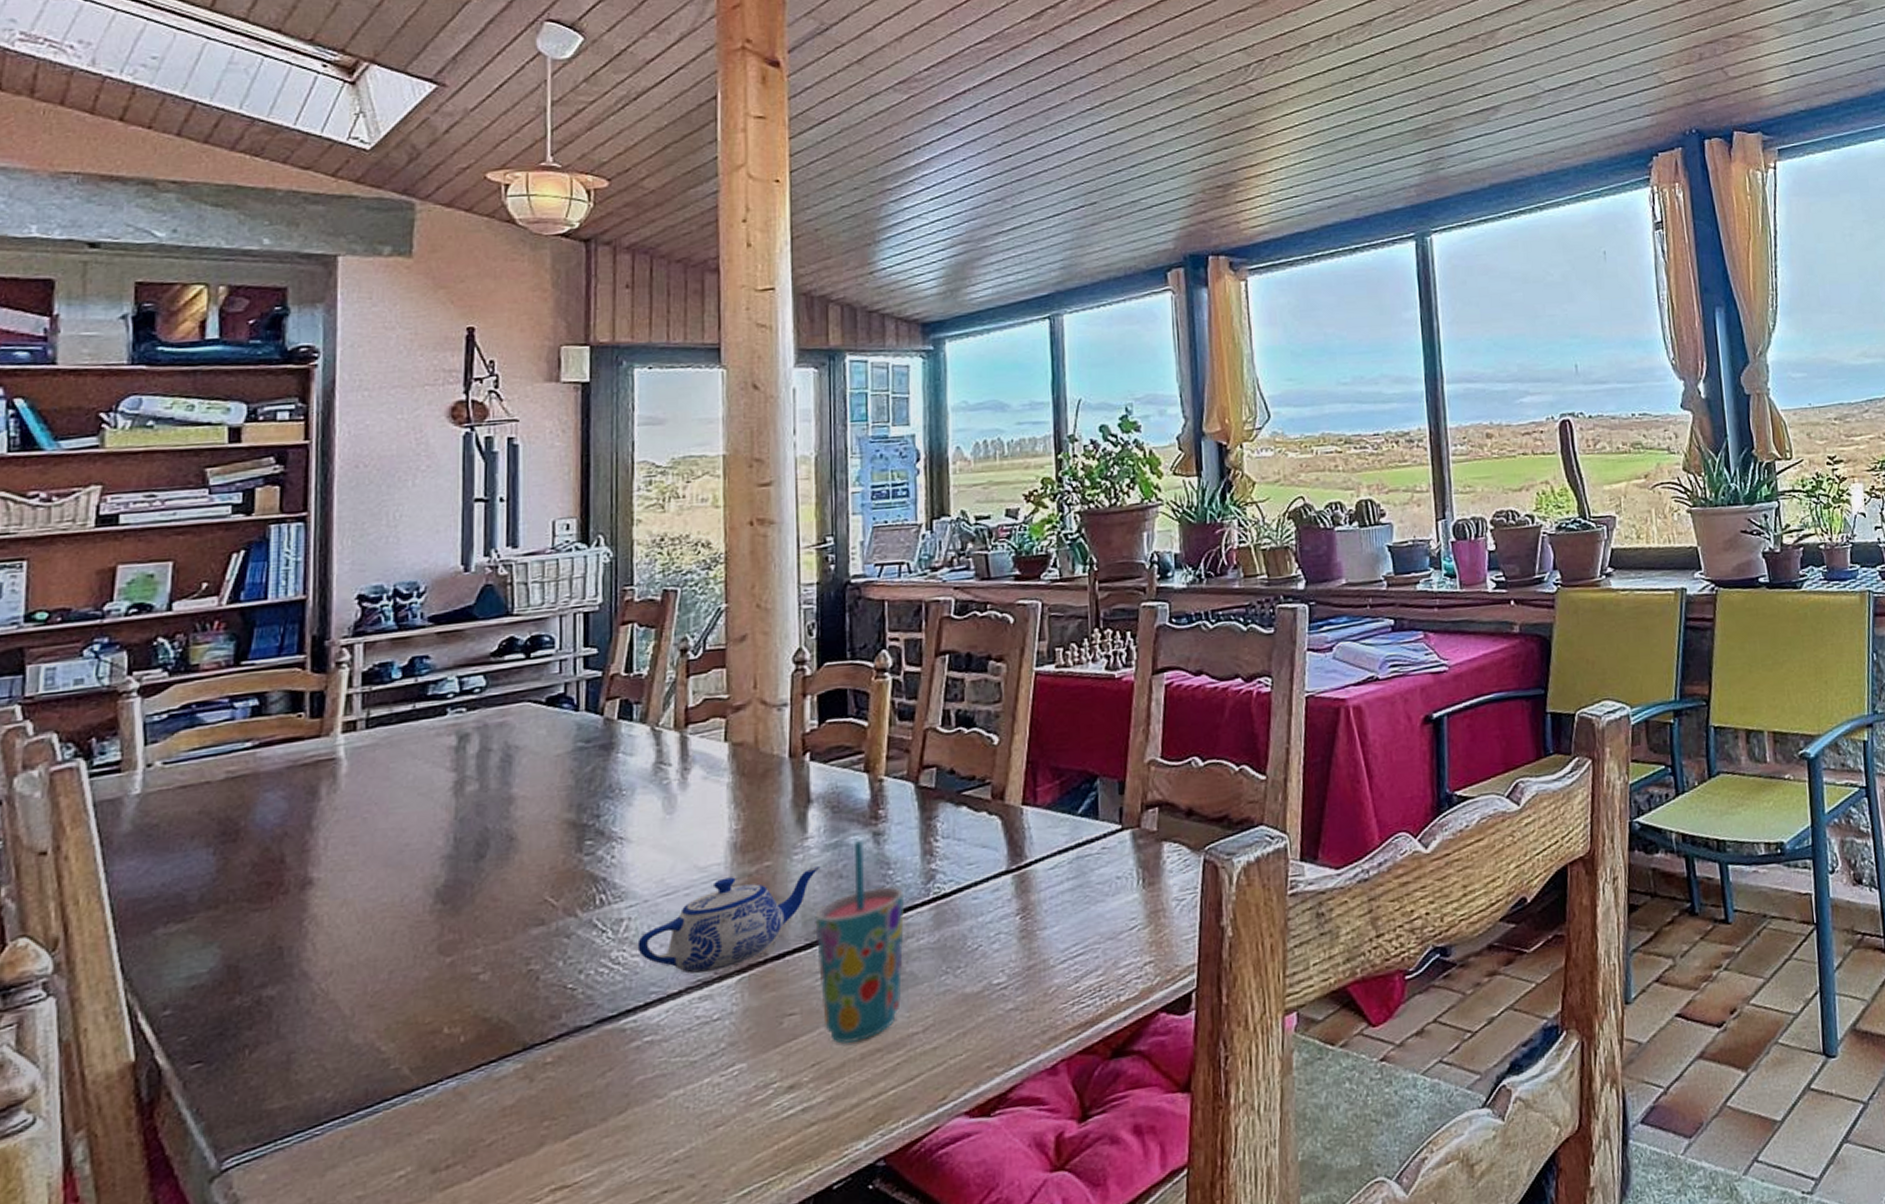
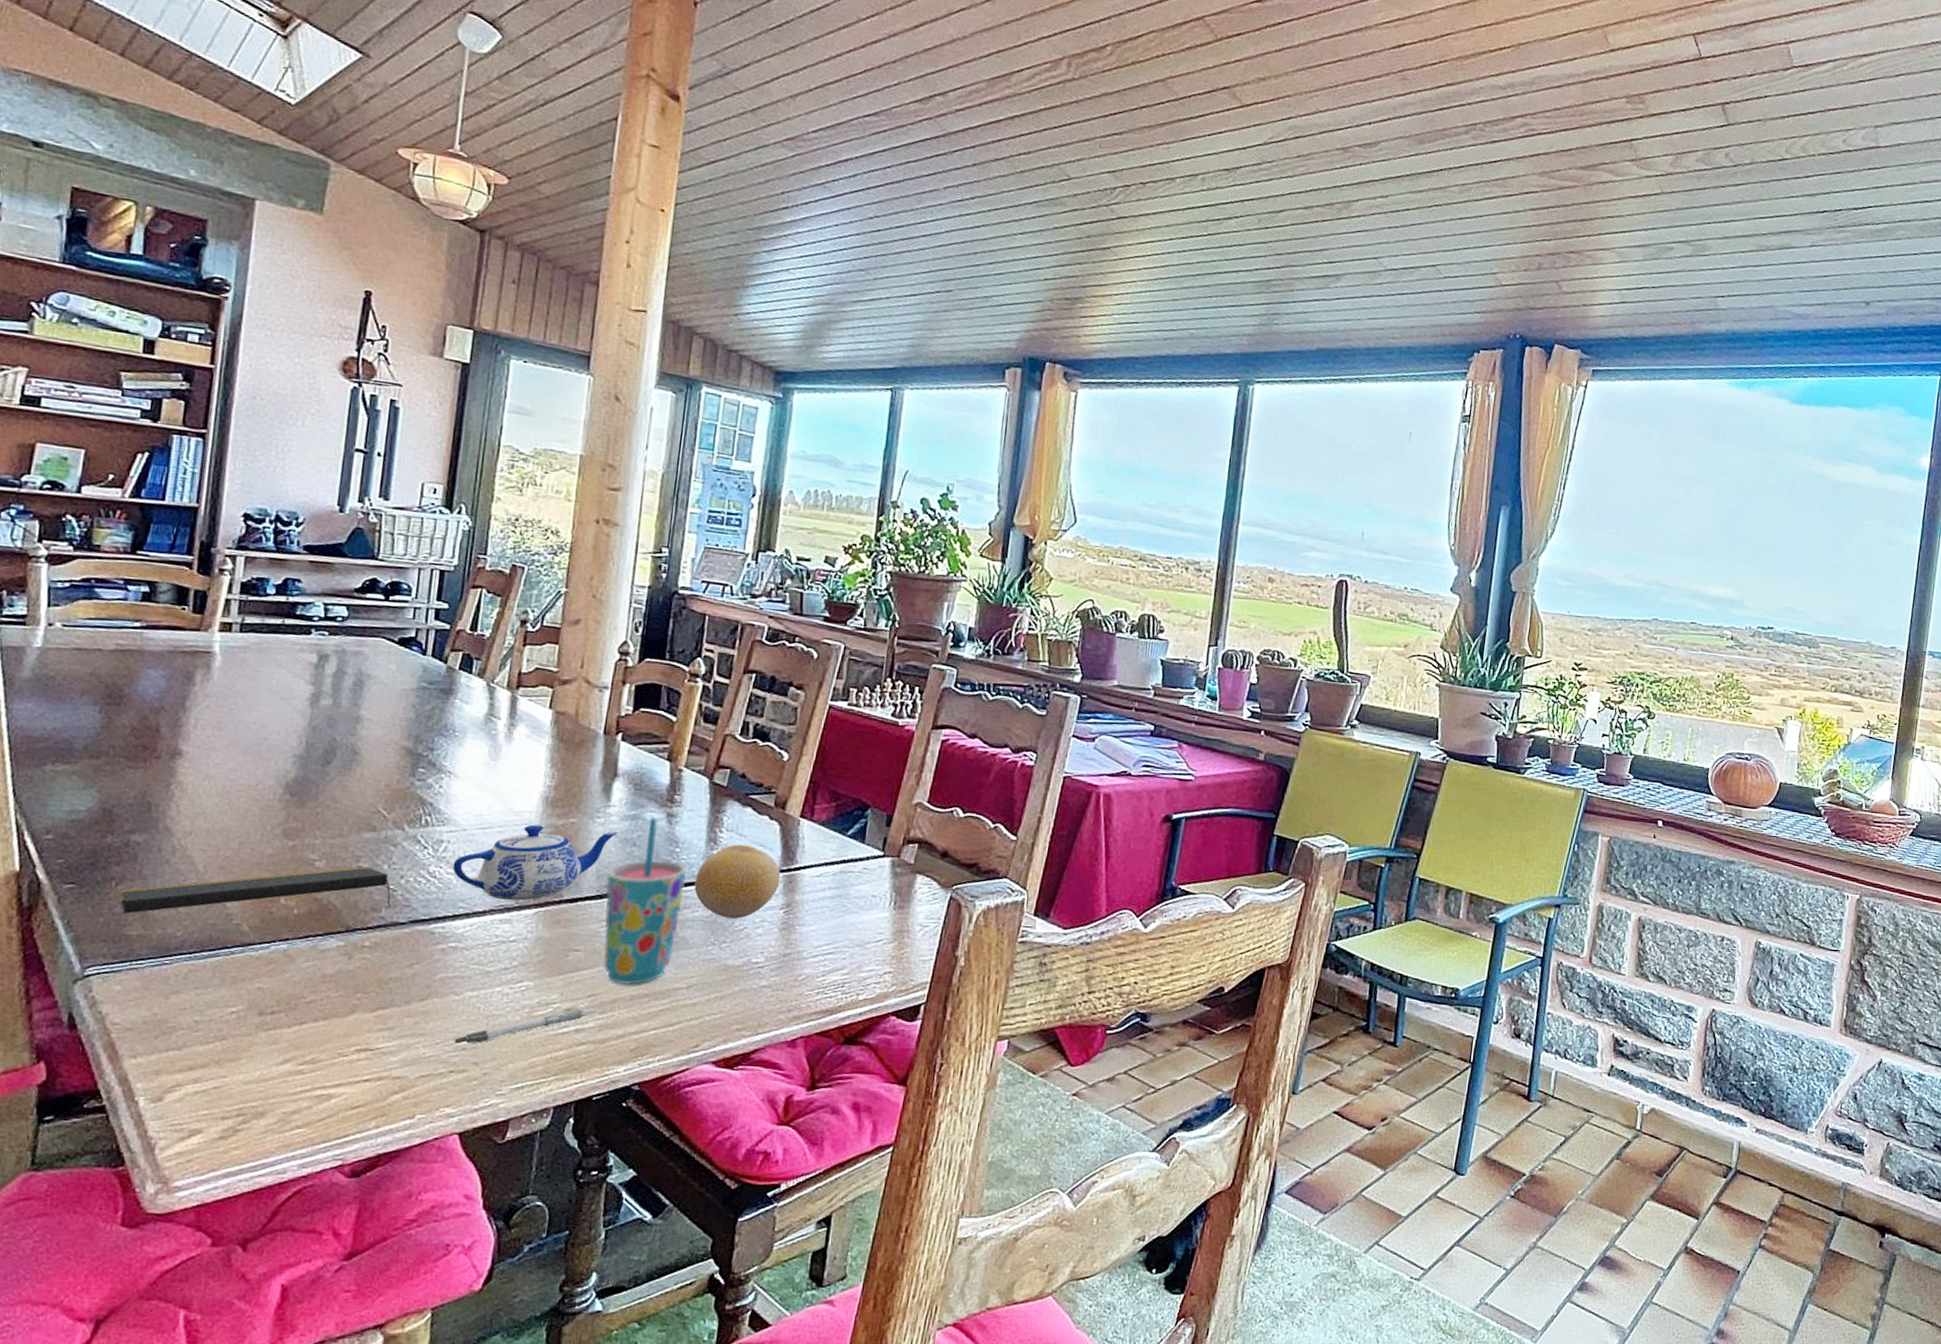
notepad: none [256,968,571,1086] -> present [120,866,391,914]
pen: none [664,1079,824,1157] -> present [454,1008,597,1044]
fruit: none [915,849,1011,940] -> present [694,844,781,919]

